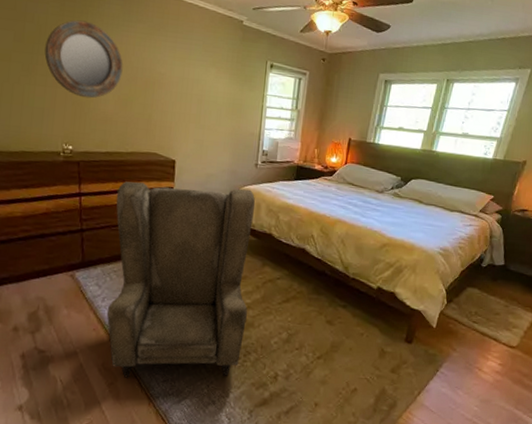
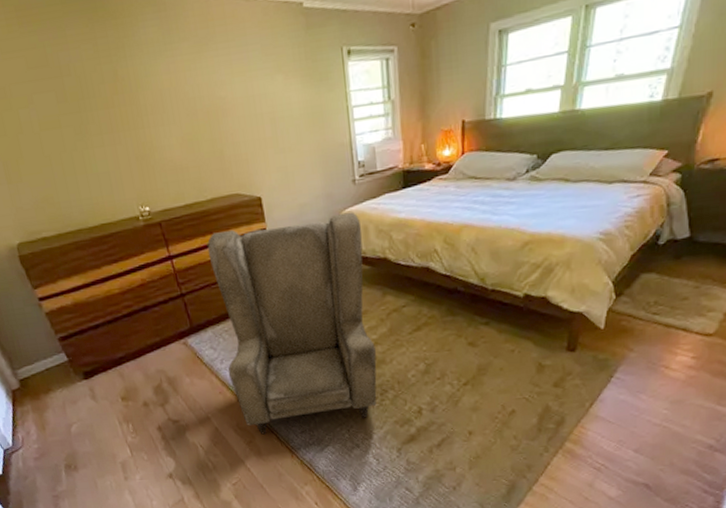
home mirror: present [44,20,123,99] -> none [89,56,180,149]

